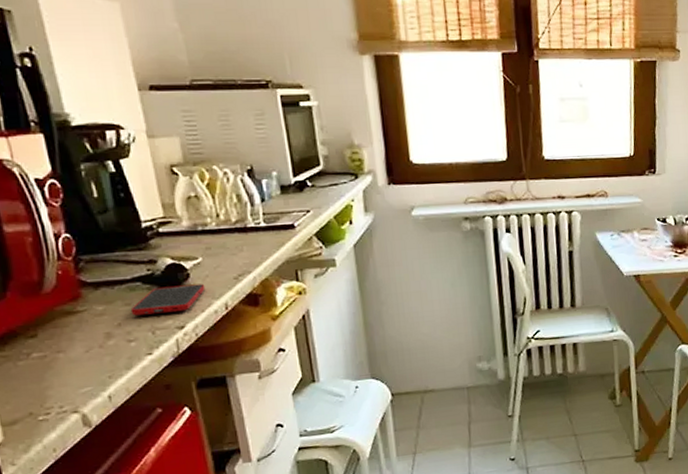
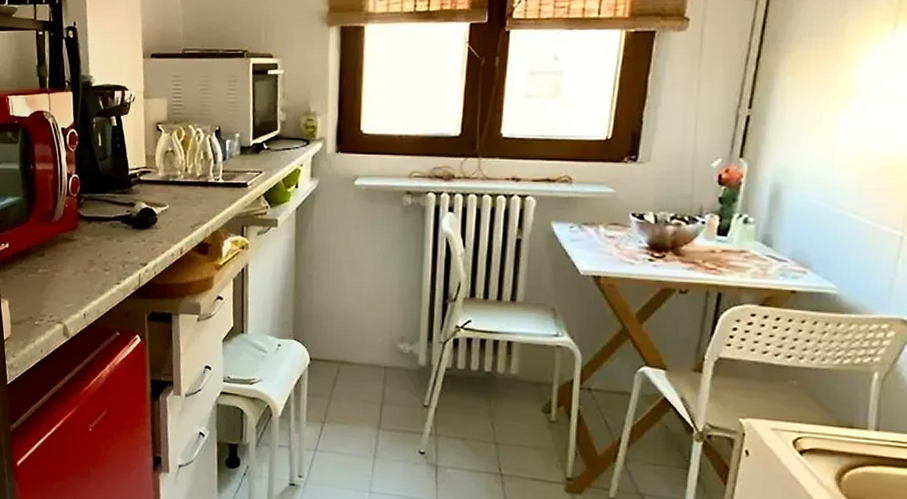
cell phone: present [130,283,206,316] -> none [110,227,168,251]

